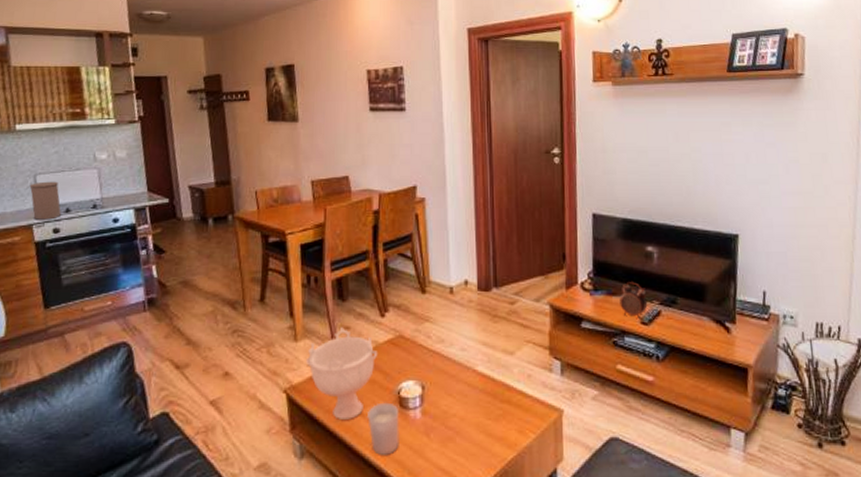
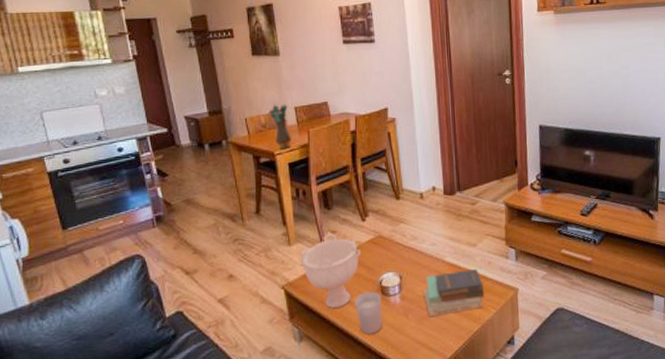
canister: present [29,181,61,221] -> none [37,117,69,154]
vase: none [282,176,306,227] -> present [269,104,291,148]
books: none [449,381,523,439] -> present [423,268,485,317]
alarm clock: present [619,282,648,320] -> none [563,181,586,212]

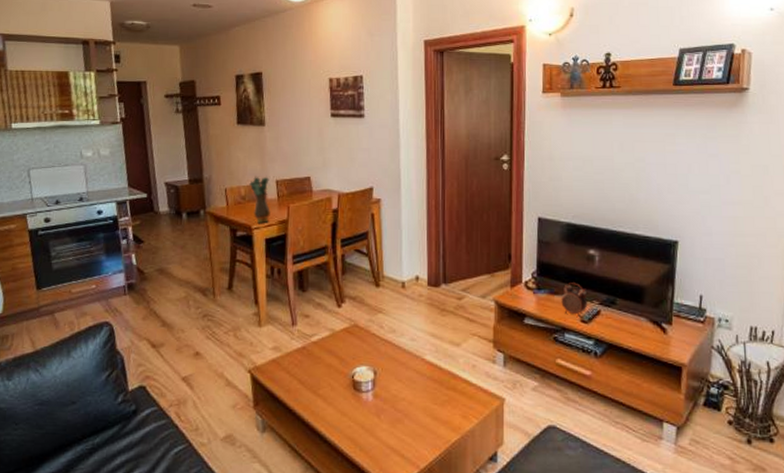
decorative bowl: present [299,232,362,308] -> none [268,315,335,399]
candle holder: present [354,291,383,335] -> none [322,385,353,433]
books: present [423,268,485,317] -> none [398,370,467,421]
alarm clock: none [563,181,586,212] -> present [561,282,588,318]

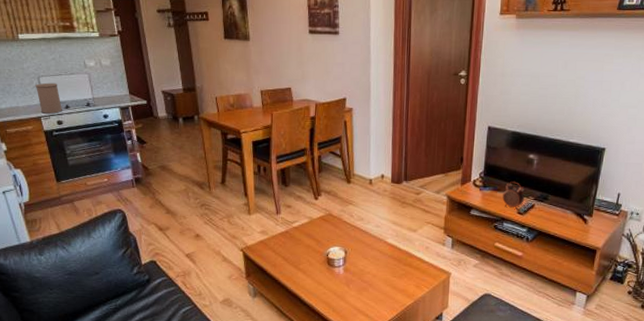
canister: none [24,175,52,211] -> present [35,83,62,115]
vase: present [249,176,270,223] -> none [237,86,256,128]

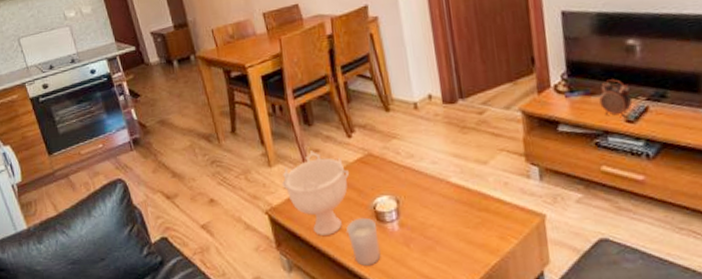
canister: present [35,83,62,115] -> none [16,42,46,80]
decorative bowl: none [257,206,312,272] -> present [281,150,350,235]
candle holder: none [302,261,328,298] -> present [345,217,381,266]

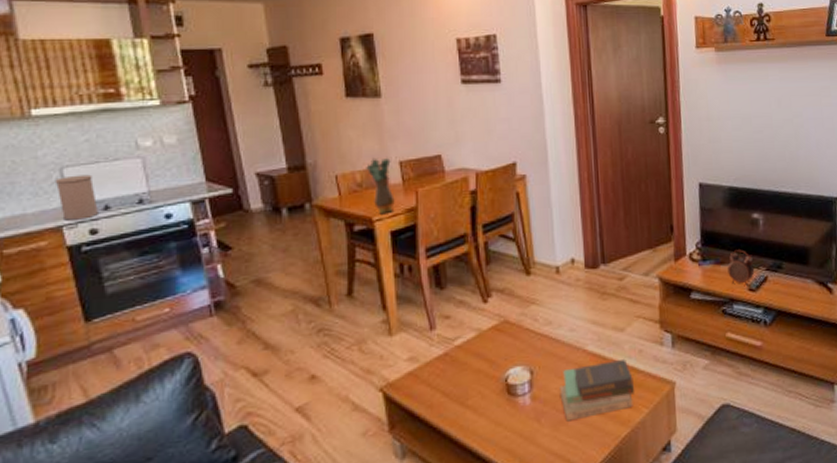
canister: none [16,42,46,80] -> present [54,174,98,222]
vase: none [235,10,263,60] -> present [366,157,395,213]
decorative bowl: present [281,150,350,235] -> none [402,317,482,414]
candle holder: present [345,217,381,266] -> none [472,391,509,446]
books: none [425,190,503,248] -> present [559,359,635,422]

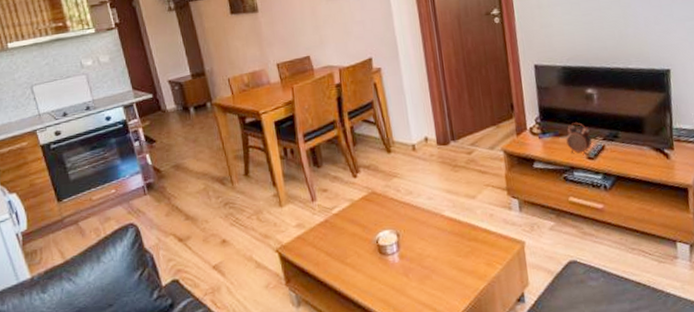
canister: present [54,174,98,222] -> none [28,90,60,127]
vase: present [366,157,395,213] -> none [251,61,276,107]
books: present [559,359,635,422] -> none [422,222,489,276]

